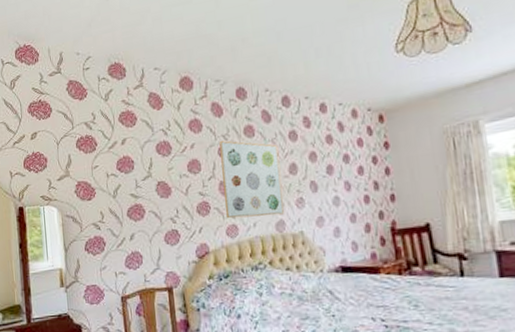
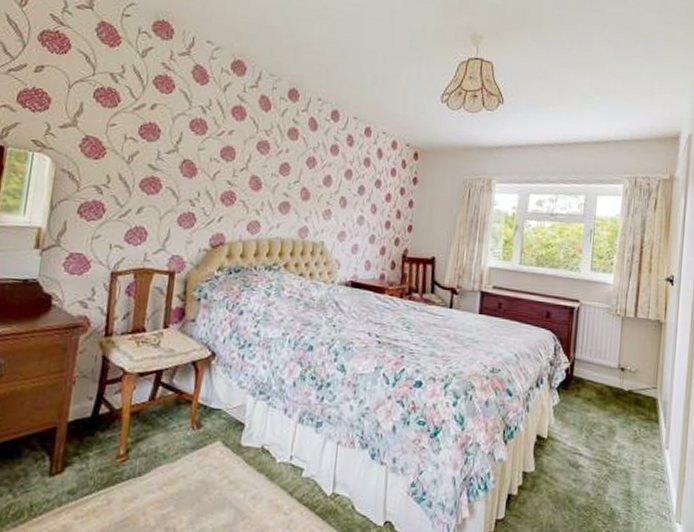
wall art: present [219,141,284,219] -> none [250,136,318,222]

